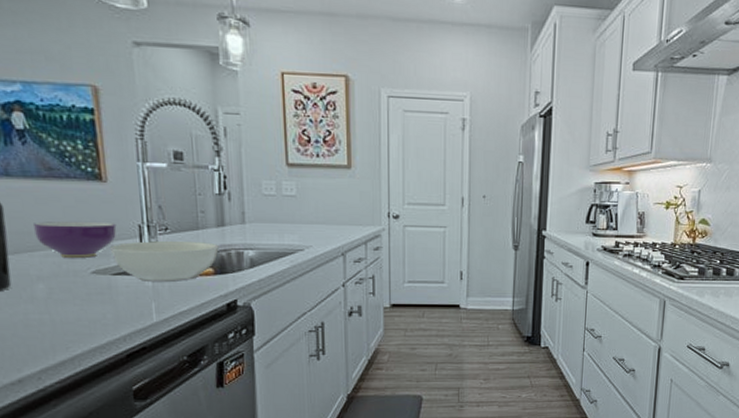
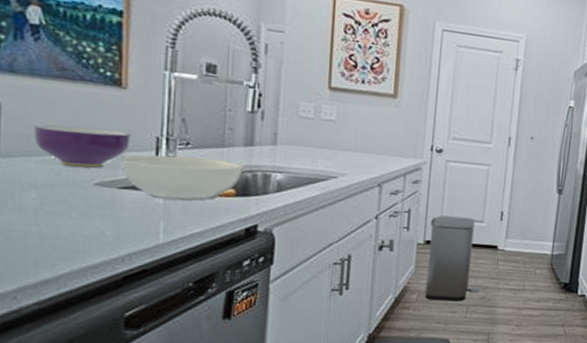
pedal bin: none [395,279,446,360] -> present [424,215,479,302]

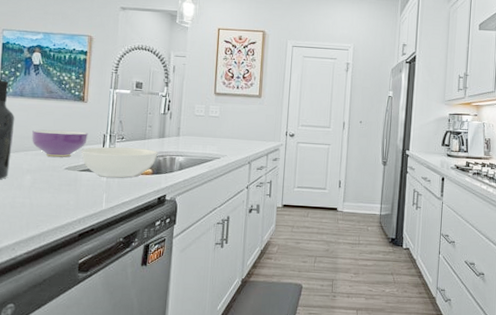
pedal bin: present [424,215,479,302] -> none [283,185,324,253]

